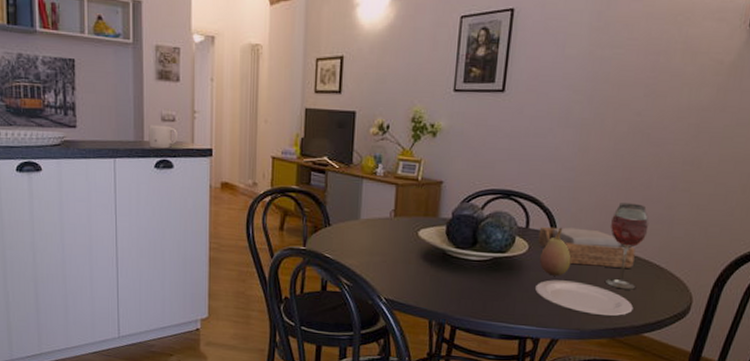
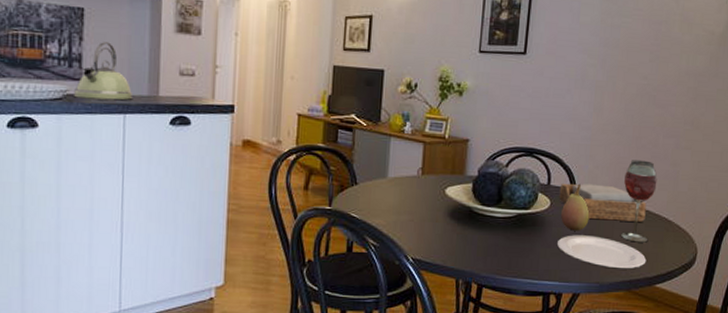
kettle: none [69,91,122,146] -> present [72,42,133,101]
mug: present [149,124,179,149] -> none [164,79,198,105]

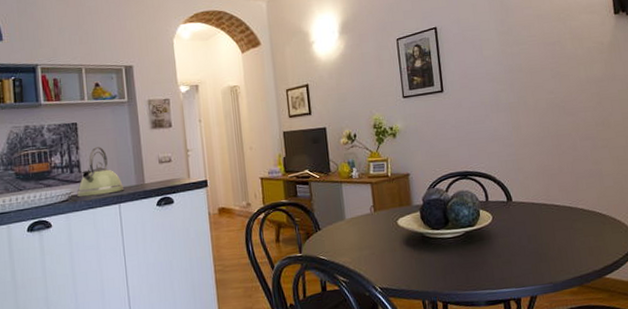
plate: present [557,235,647,270] -> none [506,240,592,268]
napkin holder: present [559,183,647,223] -> none [497,192,581,226]
fruit: present [561,183,590,231] -> none [503,195,531,239]
wineglass: present [621,160,658,243] -> none [553,164,589,240]

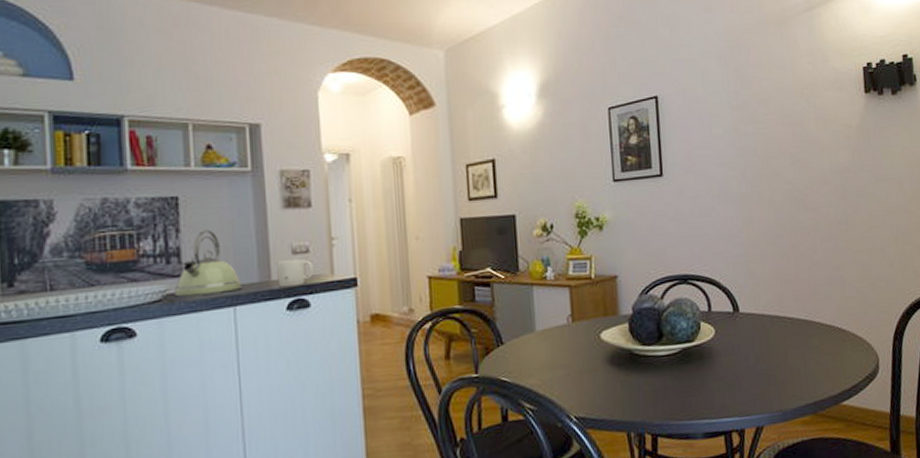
mug: none [148,166,176,189] -> present [276,258,315,288]

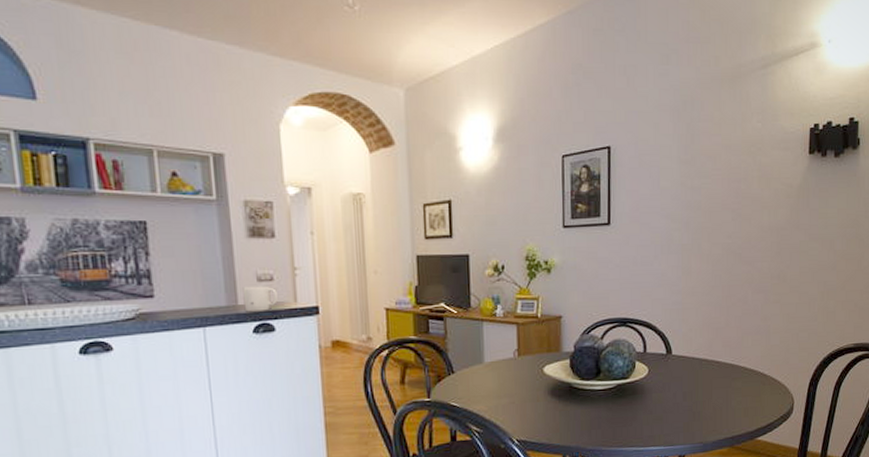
kettle: present [173,230,243,297] -> none [146,254,211,316]

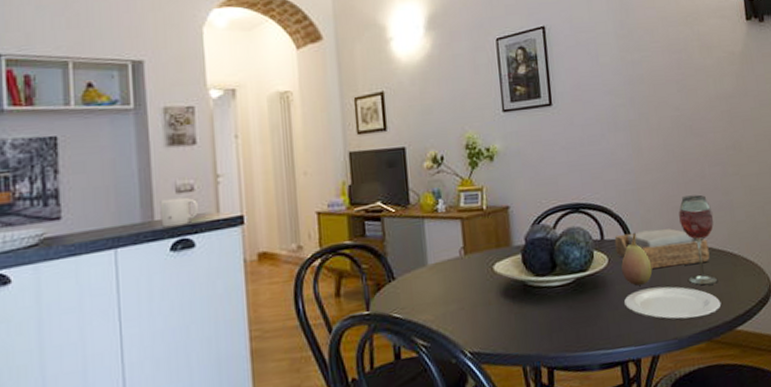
napkin holder: none [656,347,741,382] -> present [614,228,710,270]
plate: none [659,397,746,428] -> present [624,286,721,321]
fruit: none [660,348,688,395] -> present [621,232,653,286]
wineglass: none [718,318,750,399] -> present [678,194,718,286]

